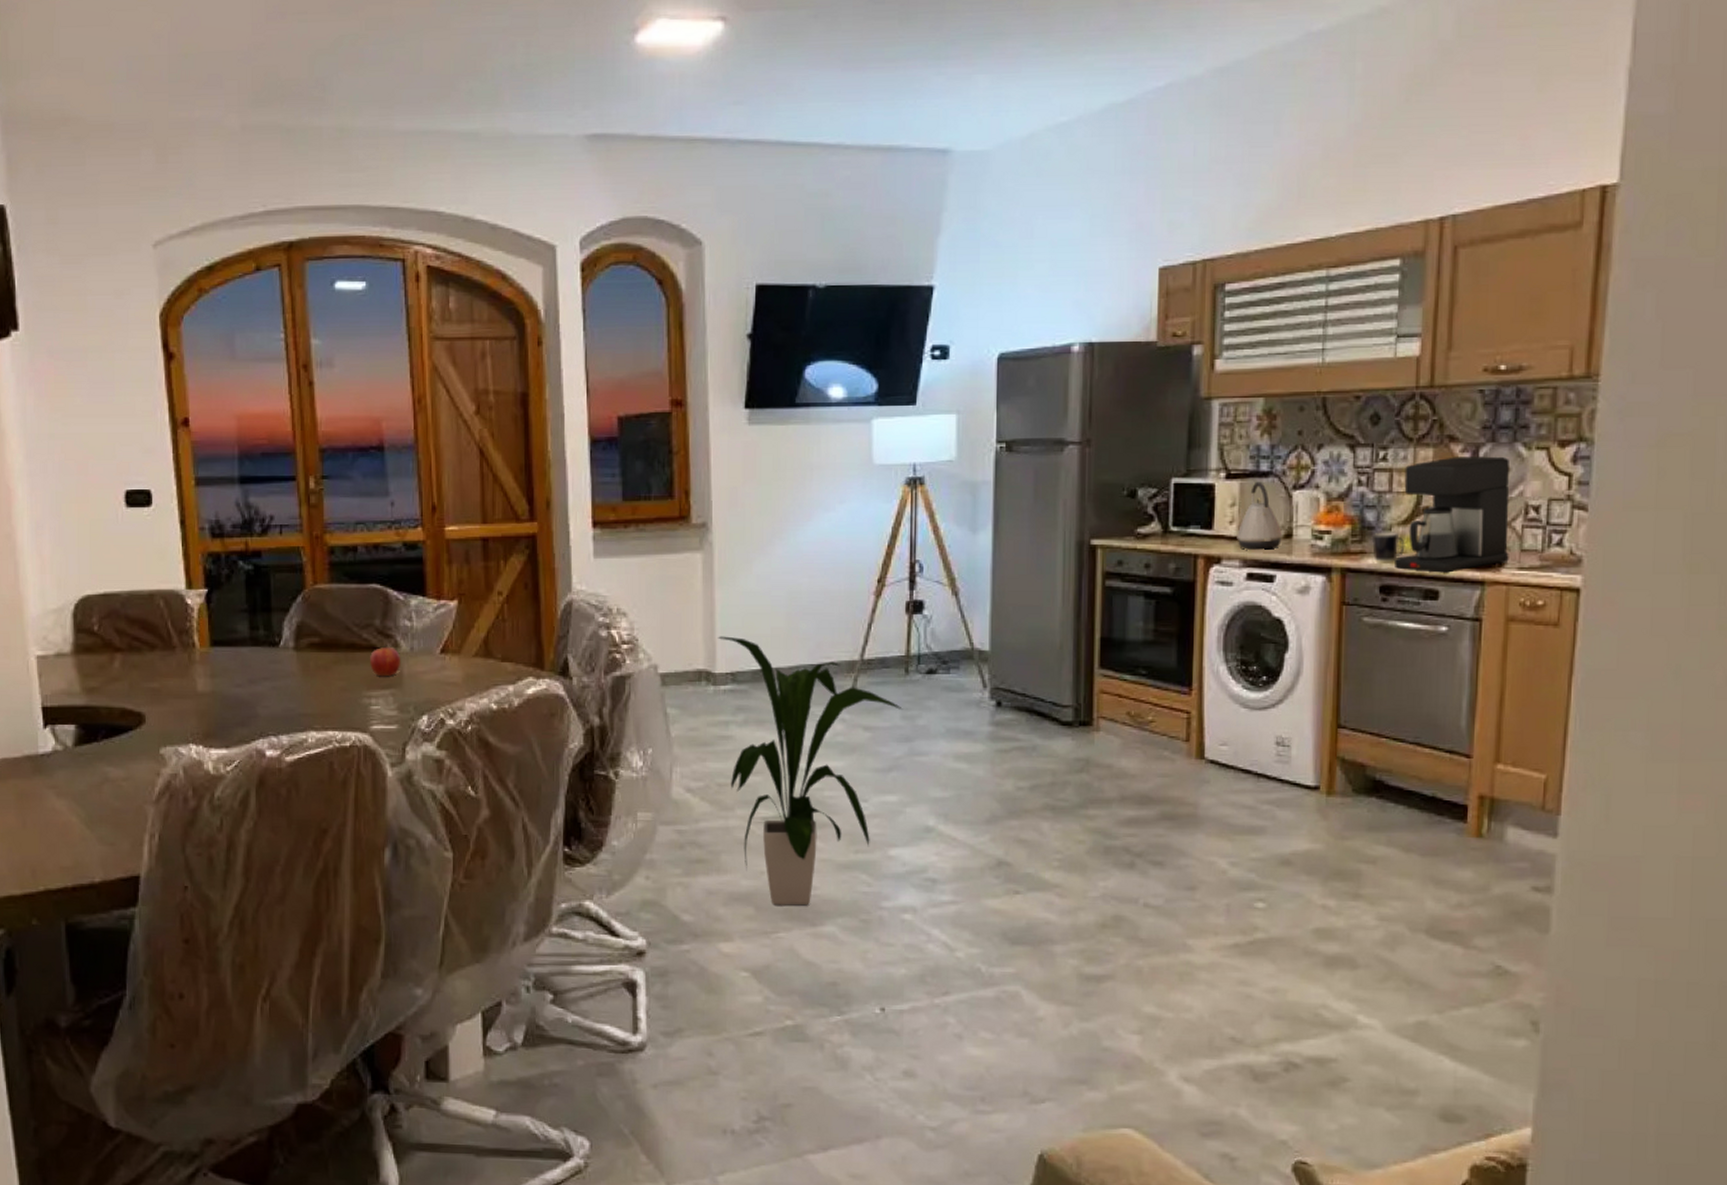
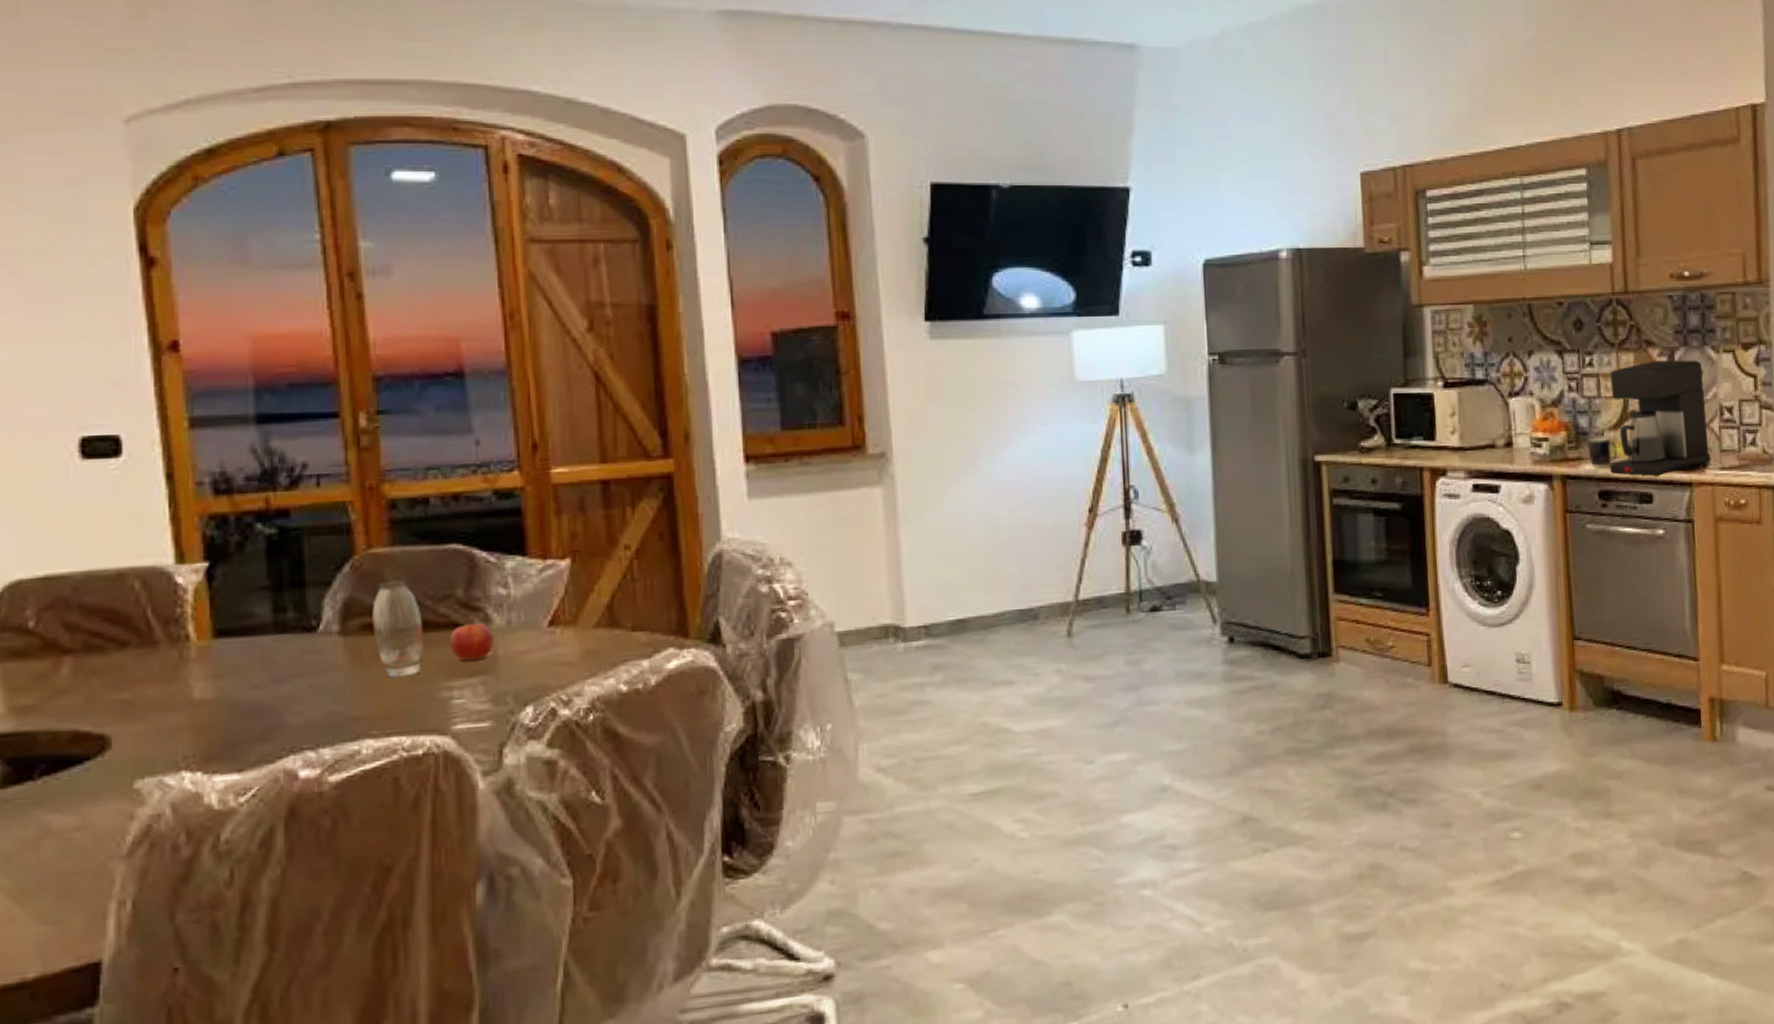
vase: none [316,610,351,686] -> present [372,580,424,678]
house plant: present [718,636,903,906] -> none [906,583,1126,898]
kettle: present [1236,481,1283,550] -> none [1459,390,1504,460]

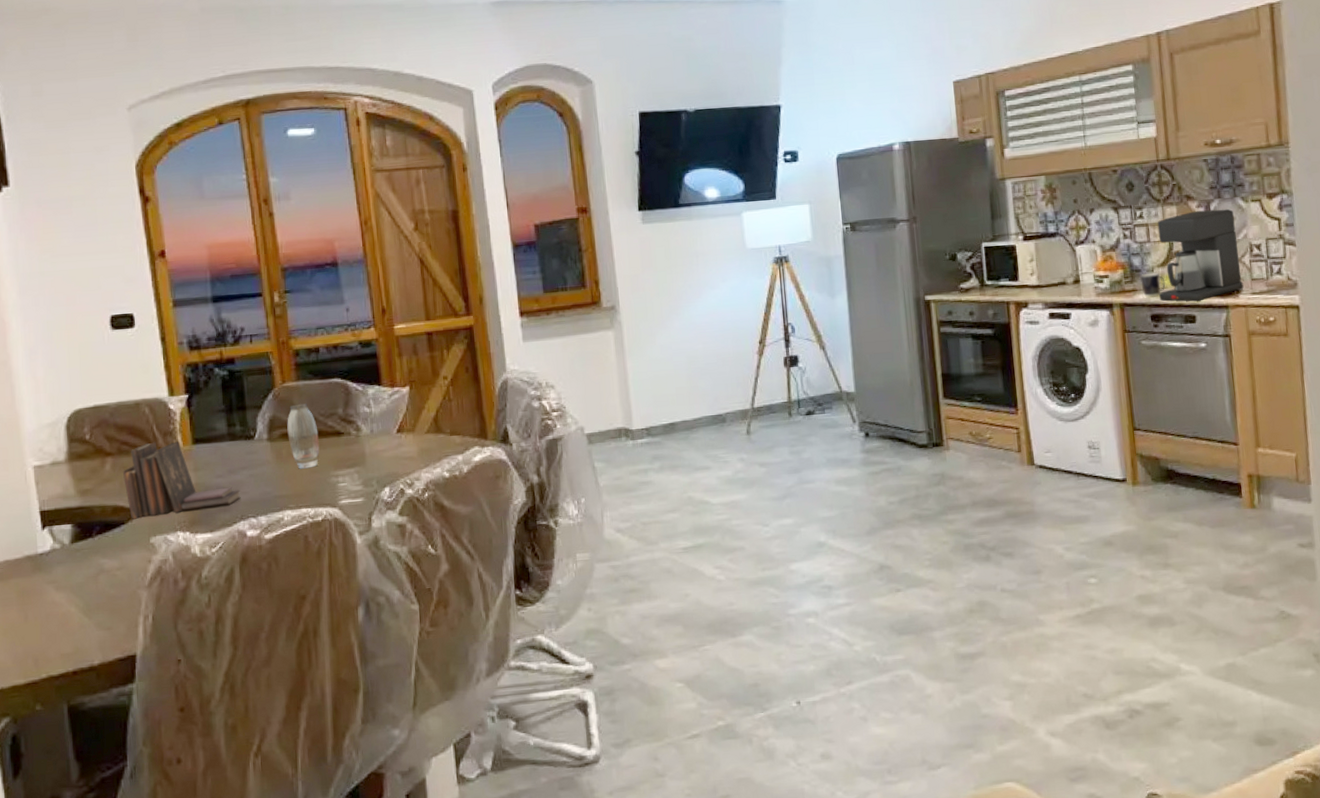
book: none [90,633,292,752] -> present [122,441,241,519]
fruit: present [450,619,495,662] -> none [335,429,363,458]

